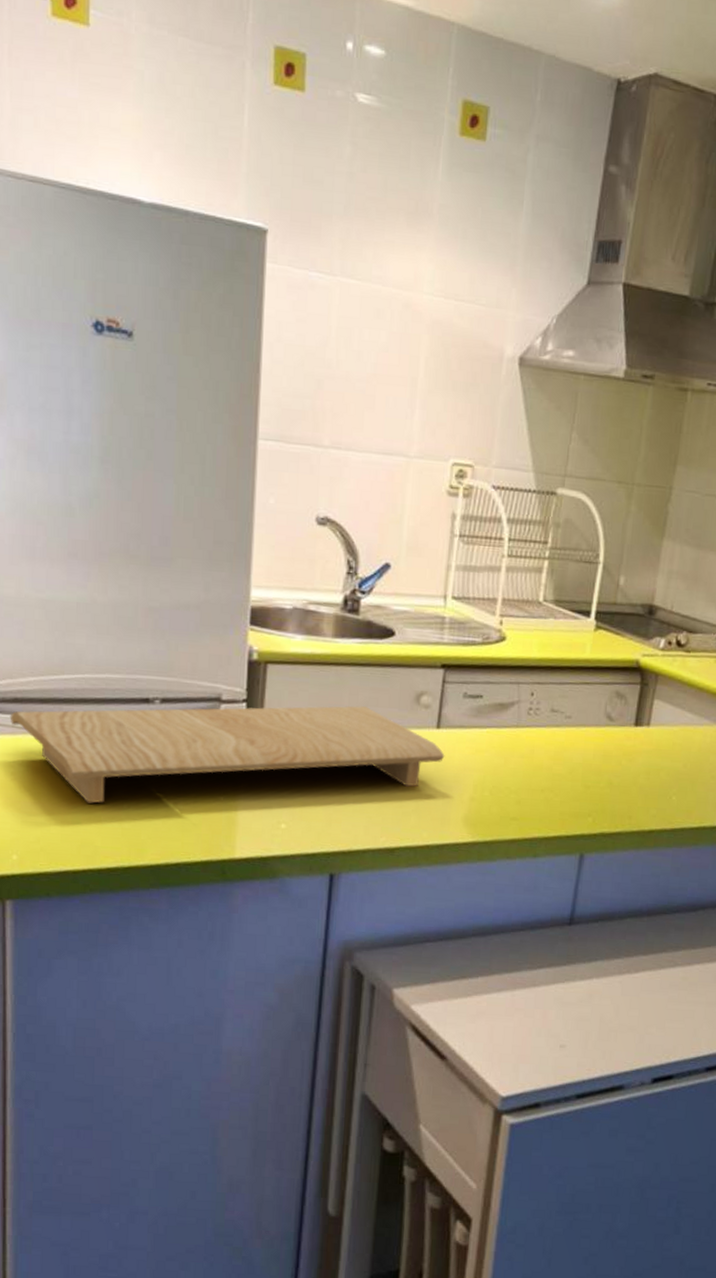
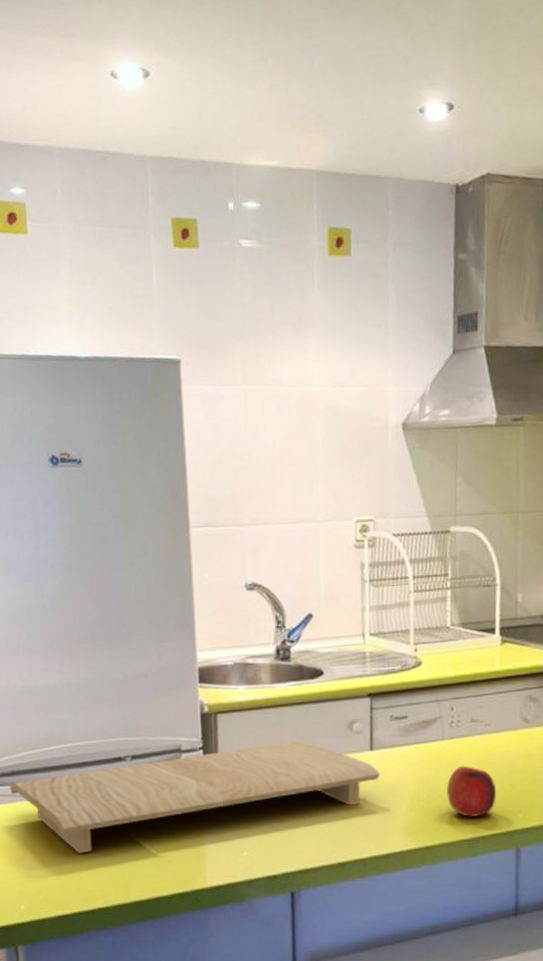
fruit: none [514,758,568,816] -> present [446,765,497,818]

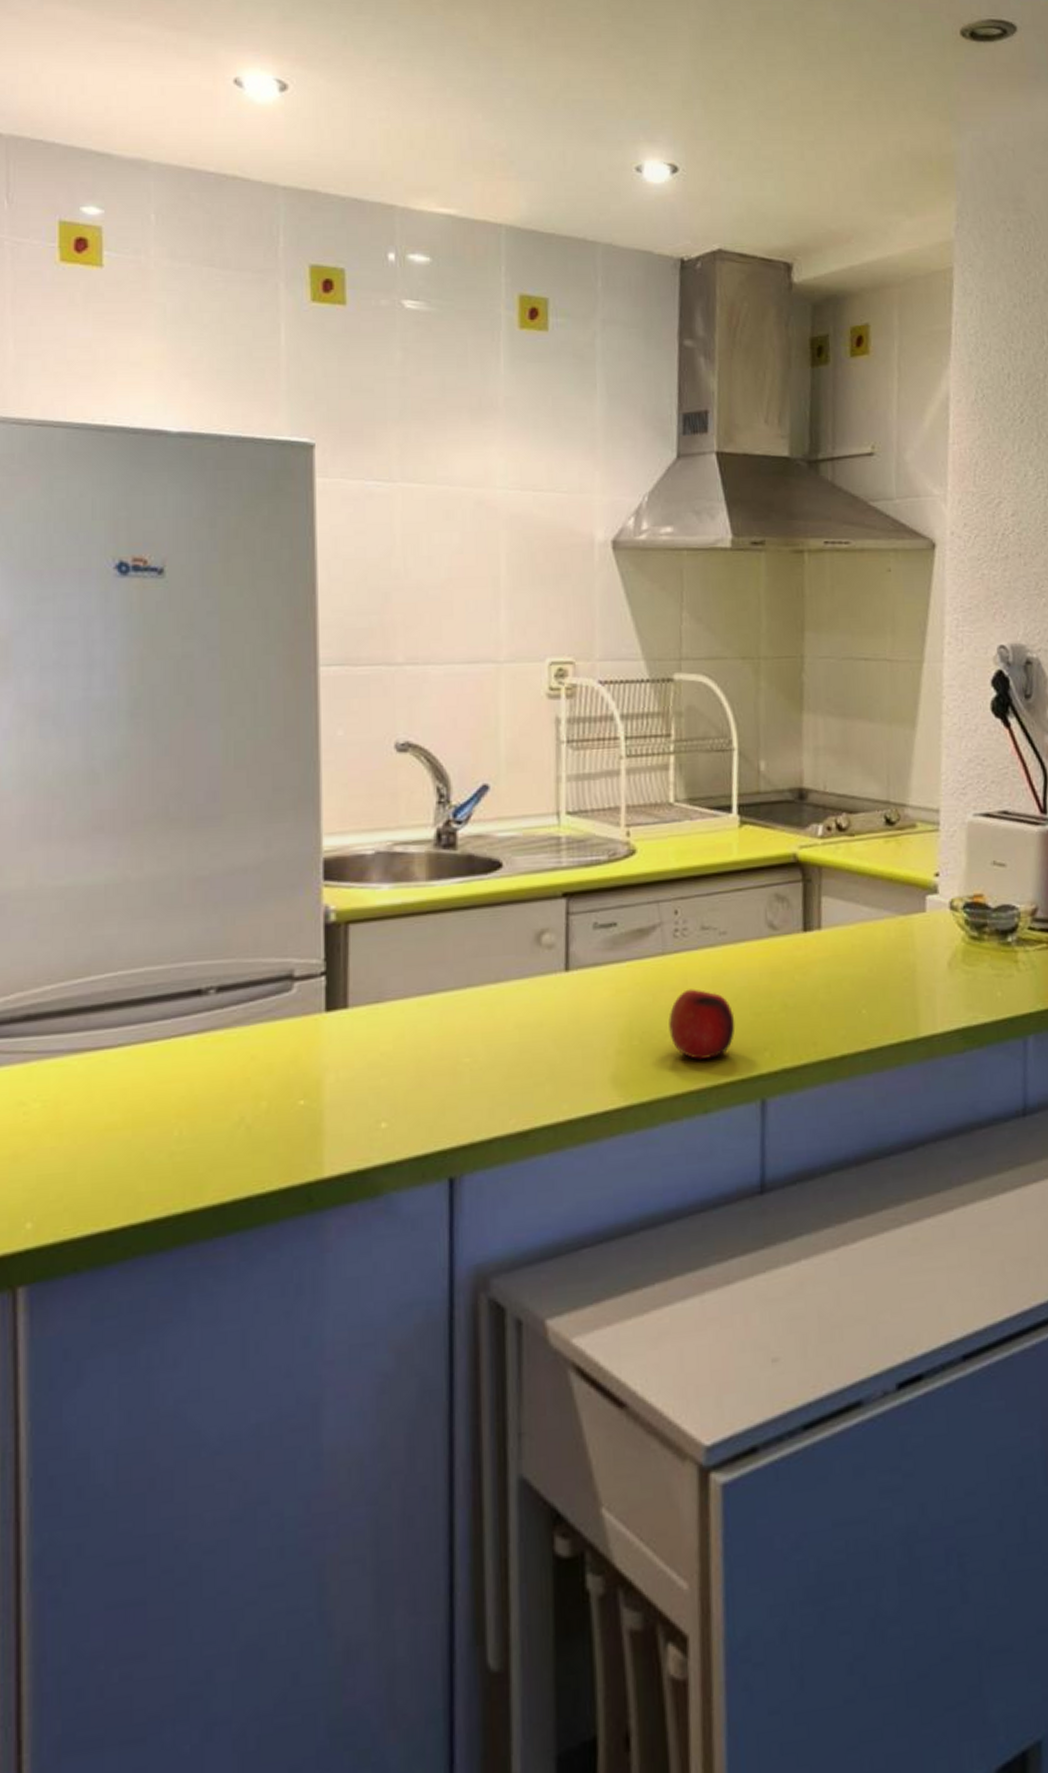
cutting board: present [9,739,381,854] -> none [20,958,579,1137]

